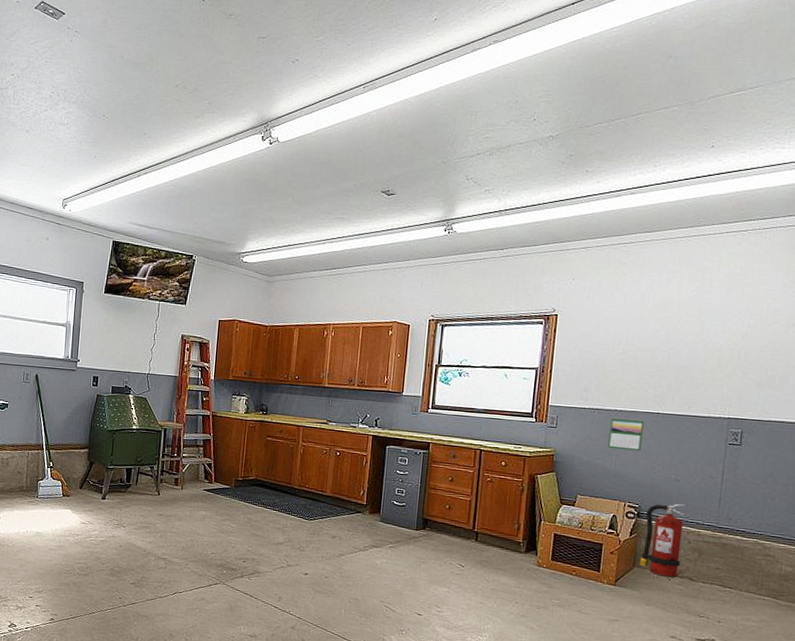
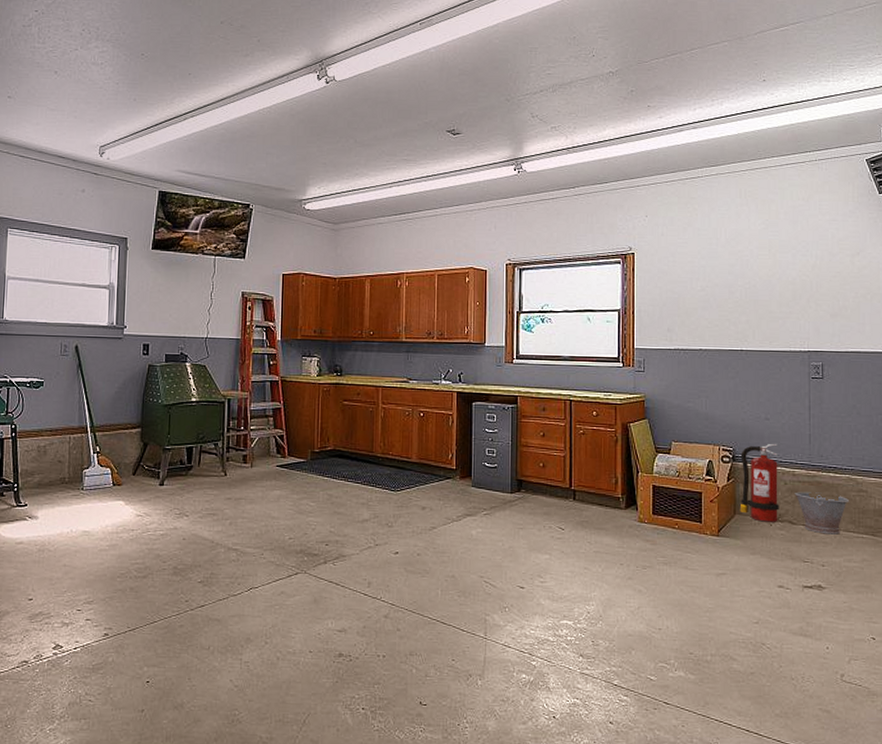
calendar: present [608,417,645,452] -> none [697,356,730,391]
bucket: none [698,551,754,595] -> present [795,492,849,535]

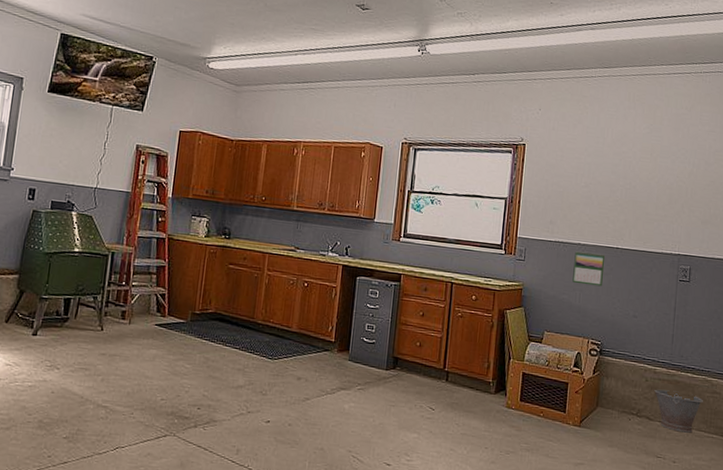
calendar: none [697,356,730,391] -> present [572,251,606,287]
fire extinguisher: present [739,443,779,522] -> none [602,340,643,417]

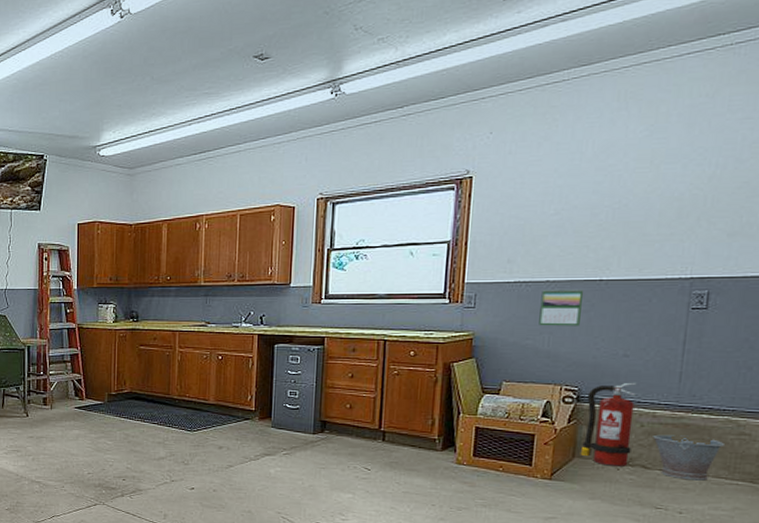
fire extinguisher: none [602,340,643,417] -> present [580,382,637,467]

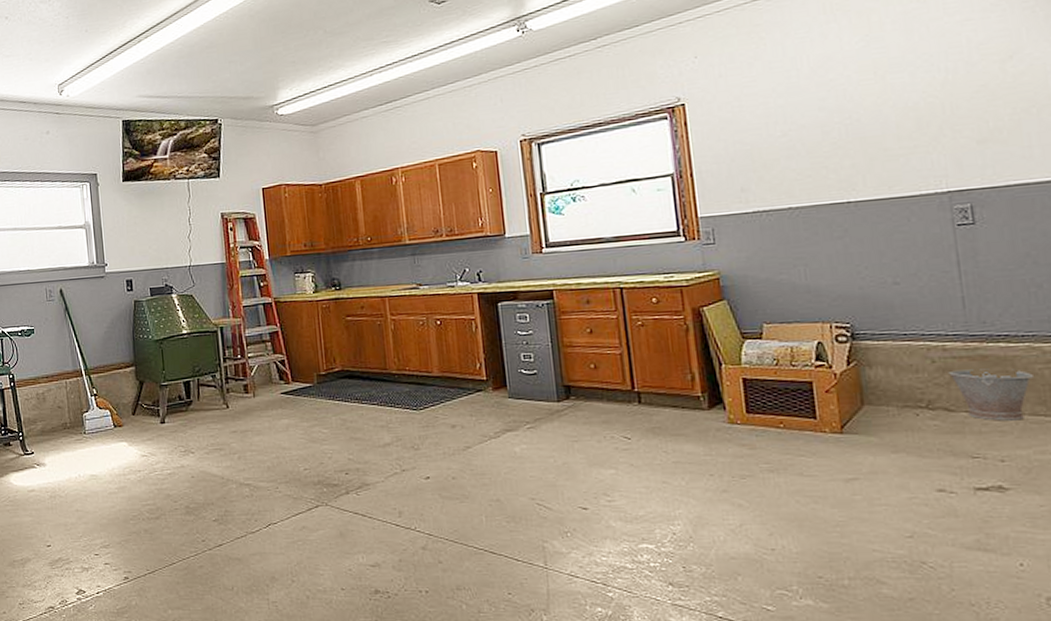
calendar: present [539,288,584,326] -> none [786,214,836,258]
fire extinguisher: present [580,382,637,467] -> none [862,312,928,412]

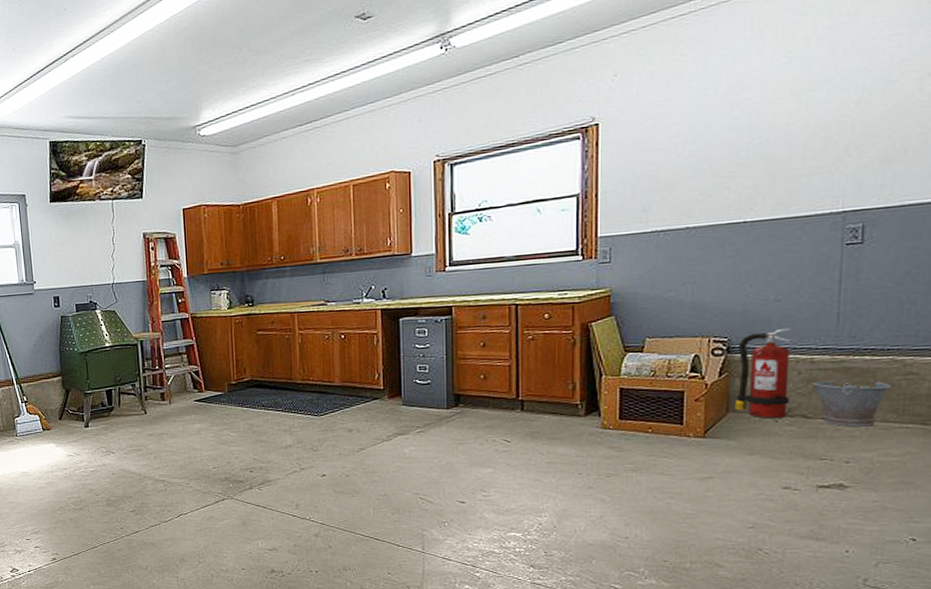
fire extinguisher: none [862,312,928,412] -> present [734,327,791,419]

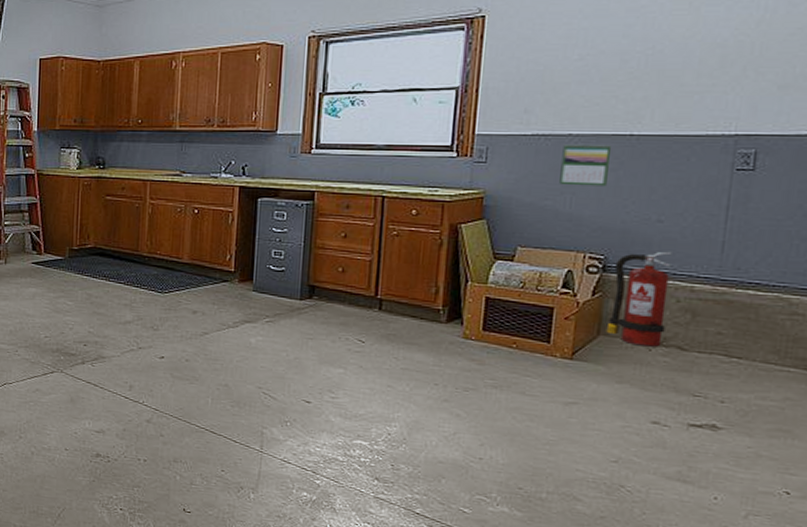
calendar: none [681,234,728,276] -> present [559,143,612,187]
bucket: present [812,379,891,427] -> none [690,311,774,366]

